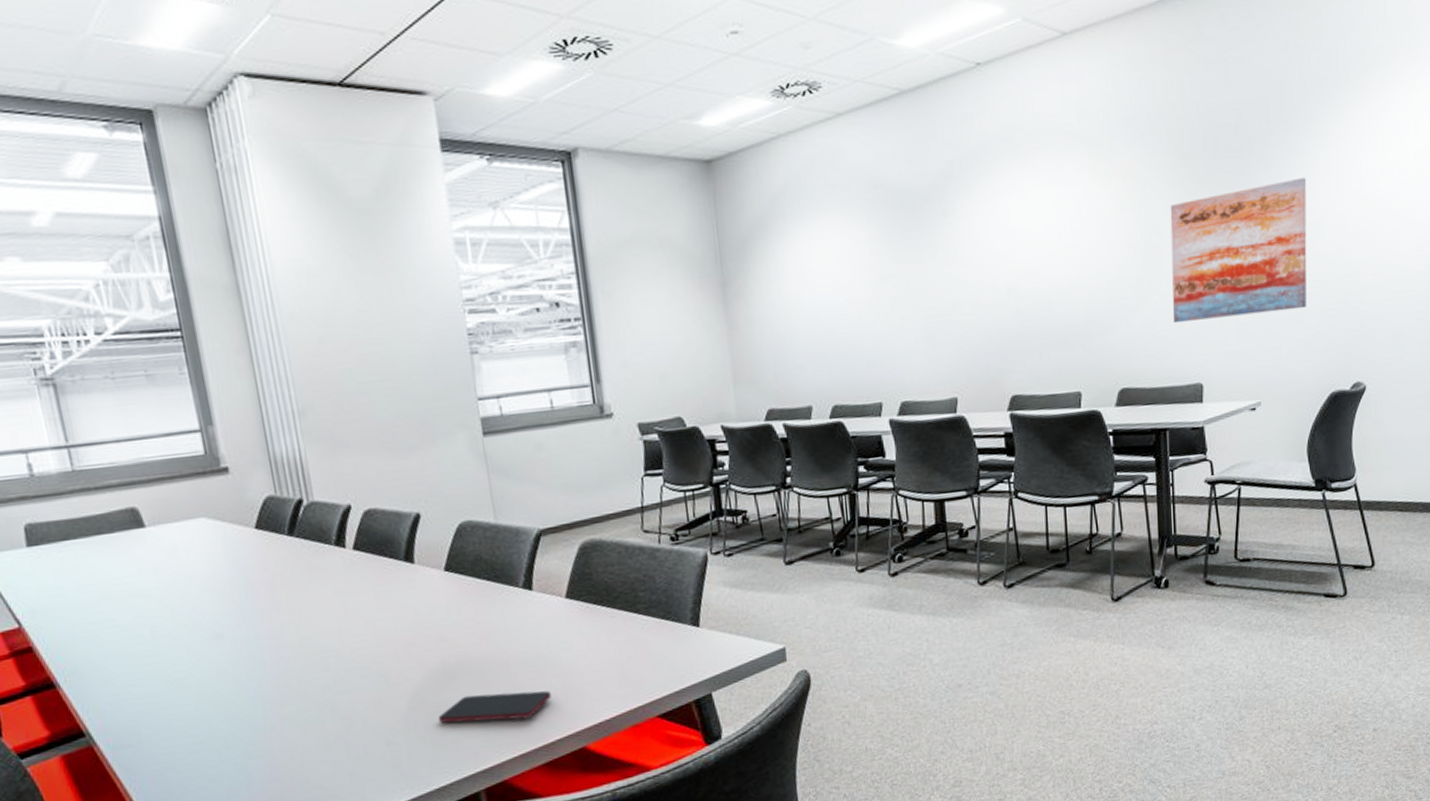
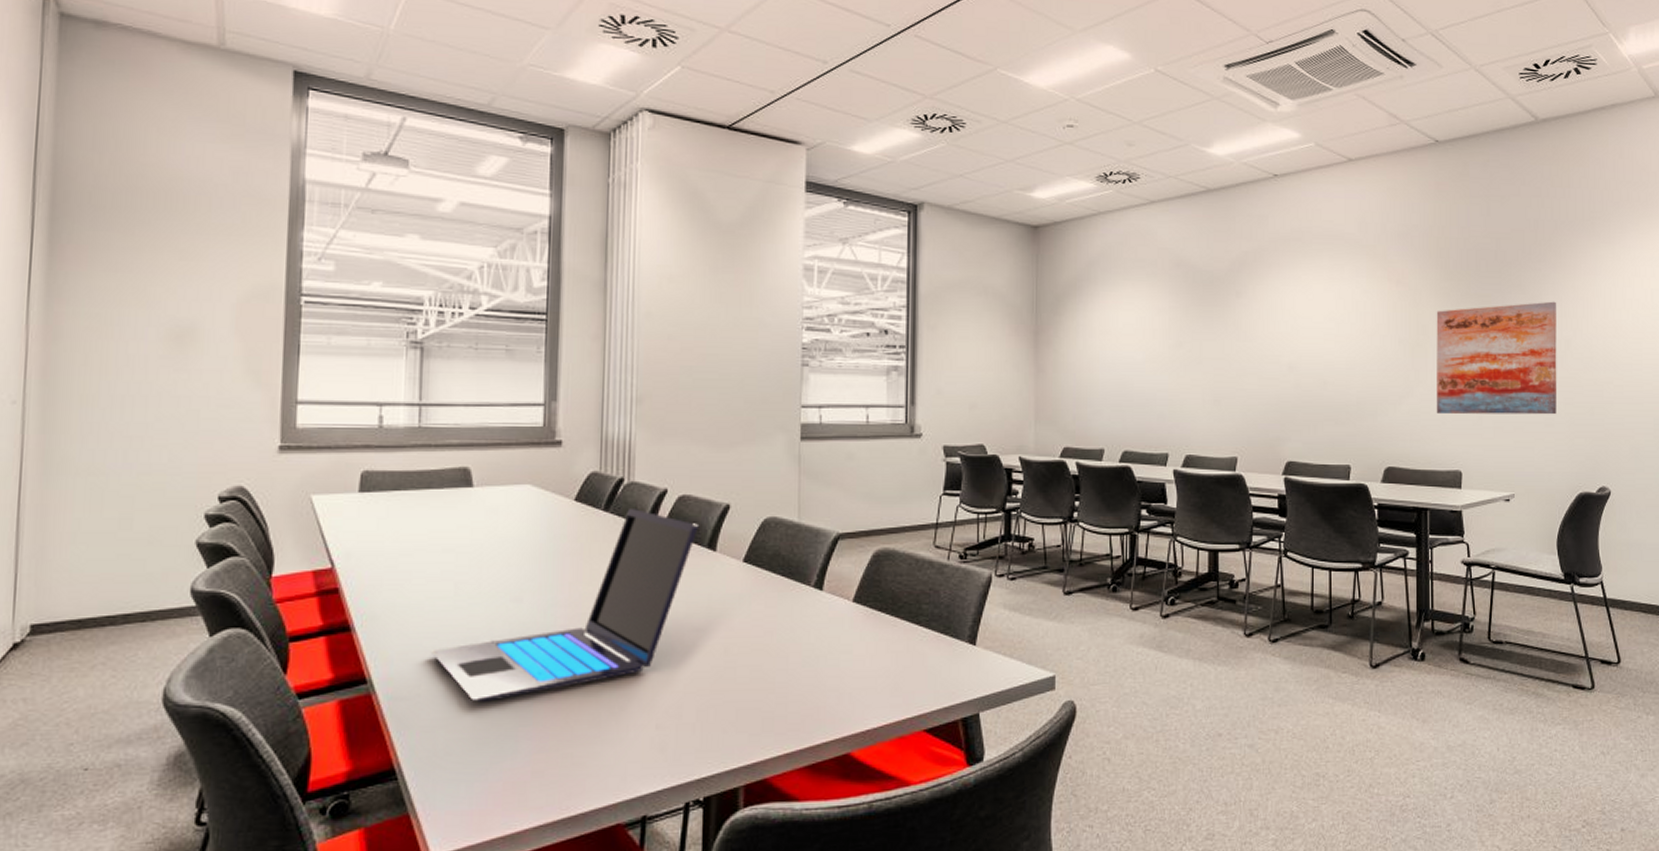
laptop: none [143,528,391,742] -> present [432,507,698,704]
smartphone: present [438,690,552,724] -> none [711,687,825,718]

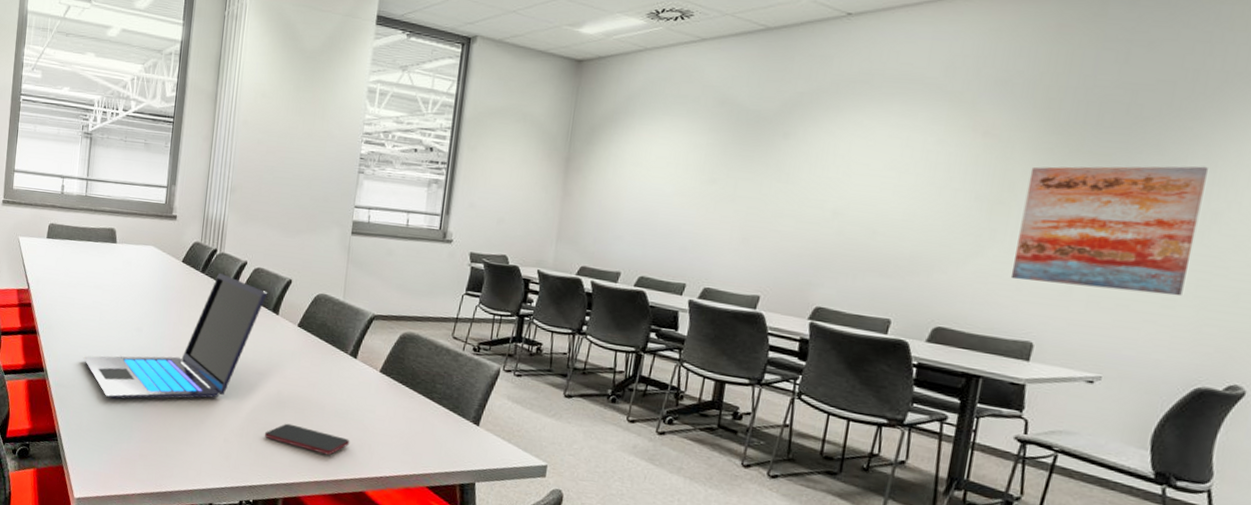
smartphone: none [711,687,825,718] -> present [264,423,350,455]

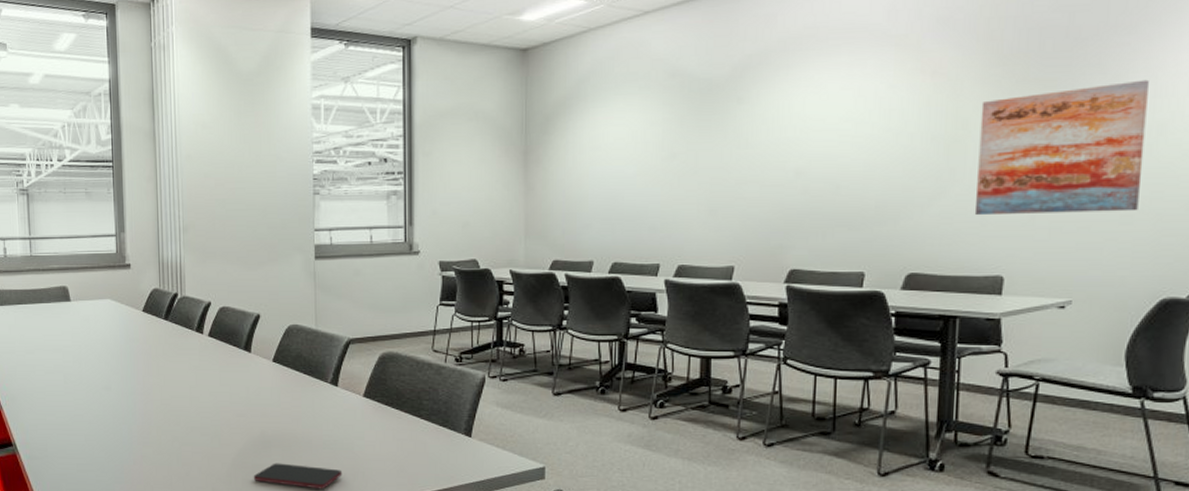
laptop: present [83,272,267,400] -> none [53,317,236,465]

